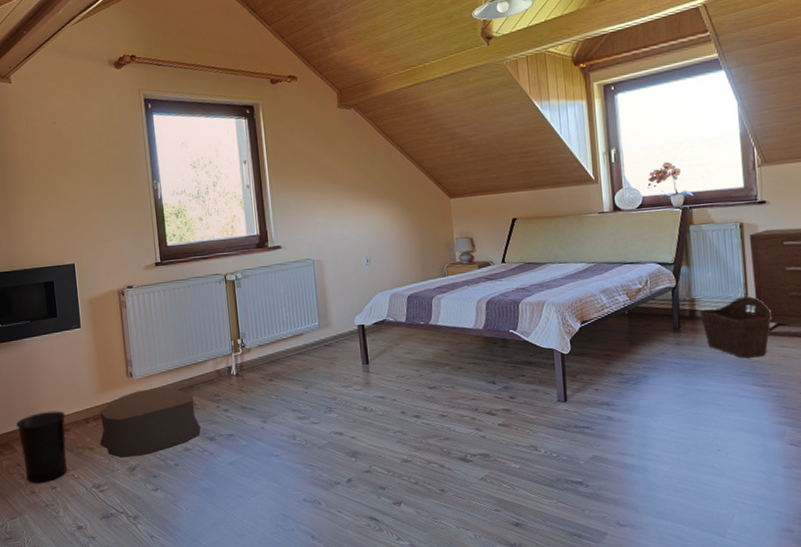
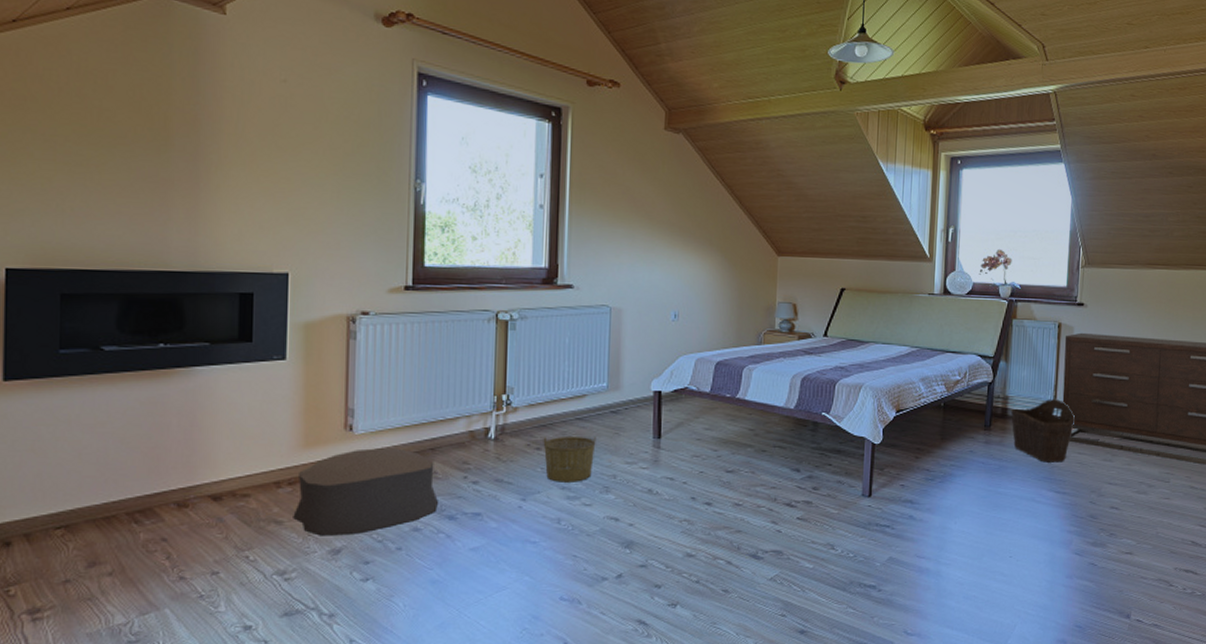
waste bin: present [15,411,68,484] -> none [167,469,248,567]
basket: none [273,367,316,406] -> present [543,437,596,482]

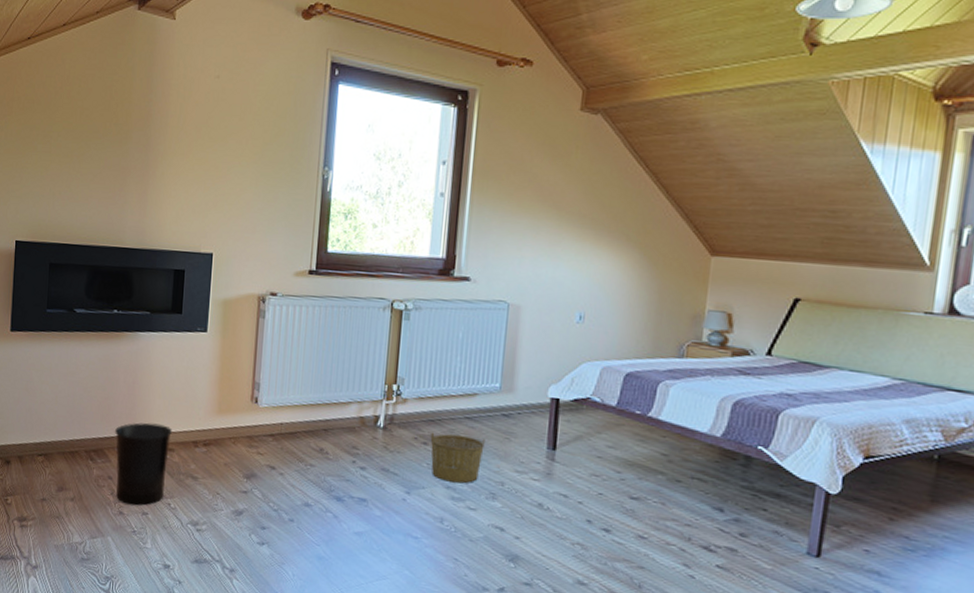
waste bin: none [167,469,248,567] -> present [114,422,173,505]
pouf: present [293,448,438,536] -> none [206,421,328,500]

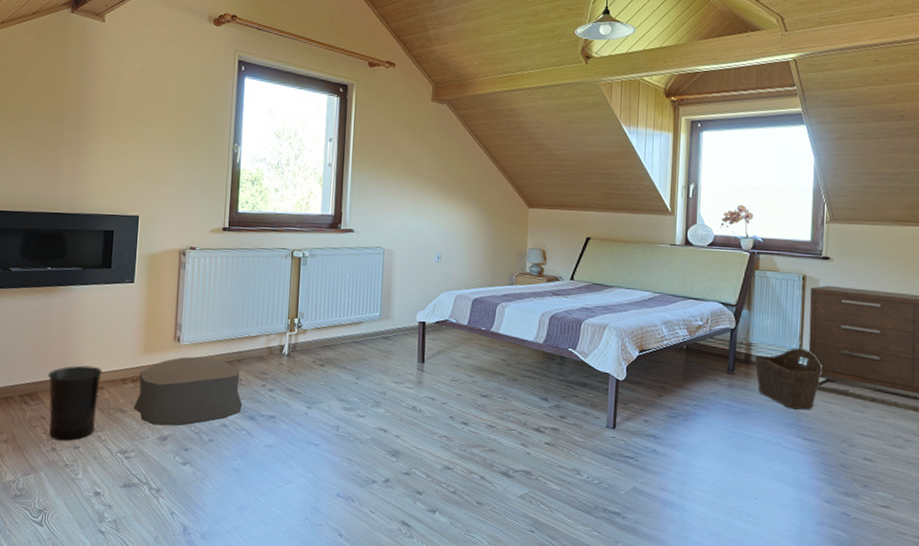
pouf: none [206,421,328,500] -> present [133,356,242,426]
basket: present [430,432,485,484] -> none [326,355,370,396]

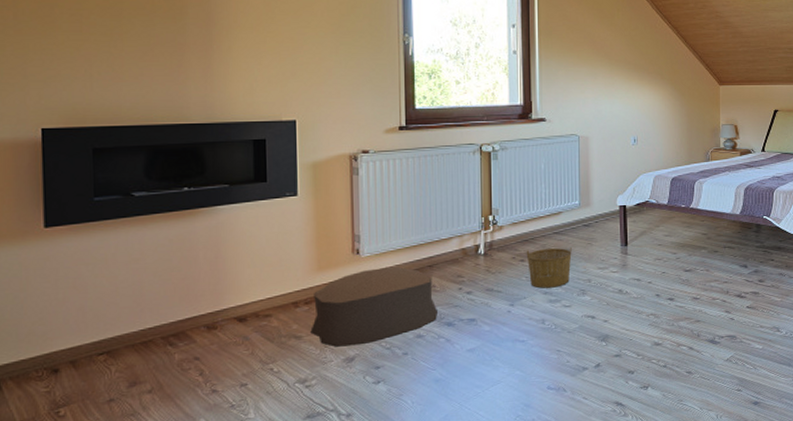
waste bin: present [47,365,103,441] -> none [197,293,268,380]
basket: none [326,355,370,396] -> present [526,248,572,289]

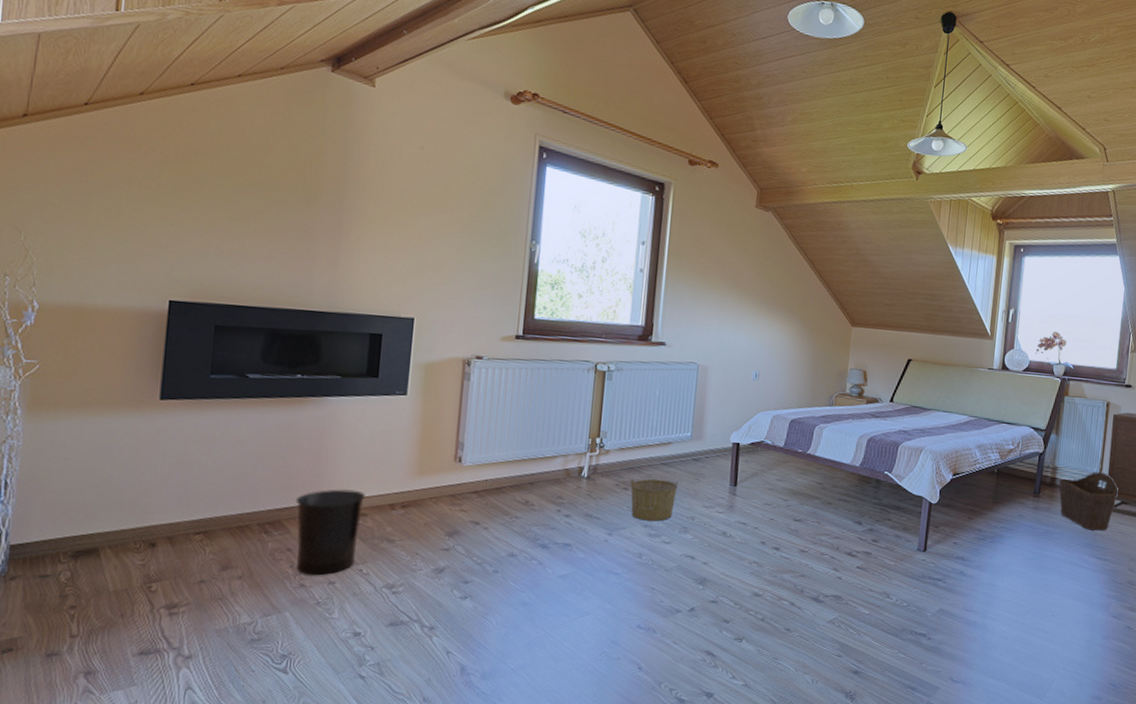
waste bin: none [197,293,268,380] -> present [295,489,366,576]
pouf: present [310,267,437,347] -> none [403,479,533,556]

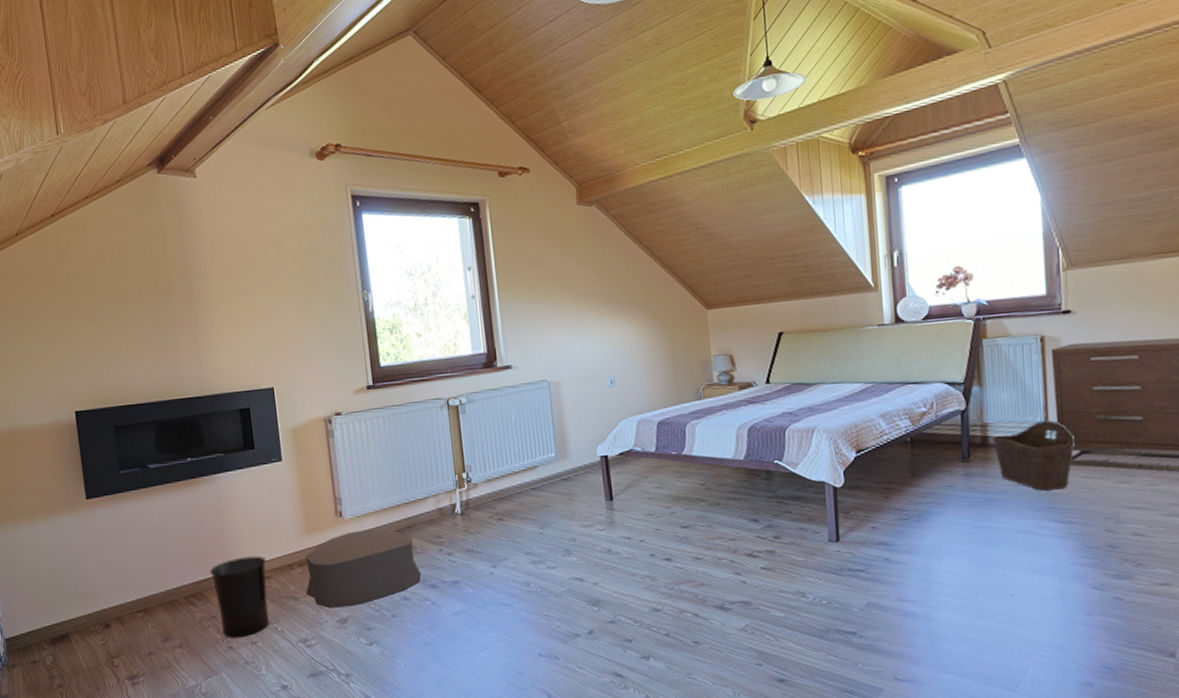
pouf: none [403,479,533,556] -> present [305,528,421,608]
basket: present [630,478,678,521] -> none [503,504,553,549]

